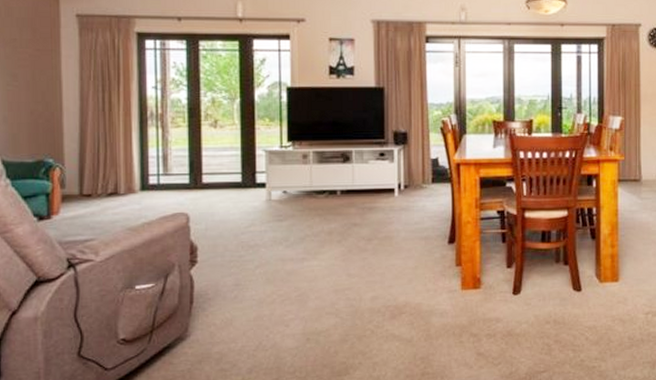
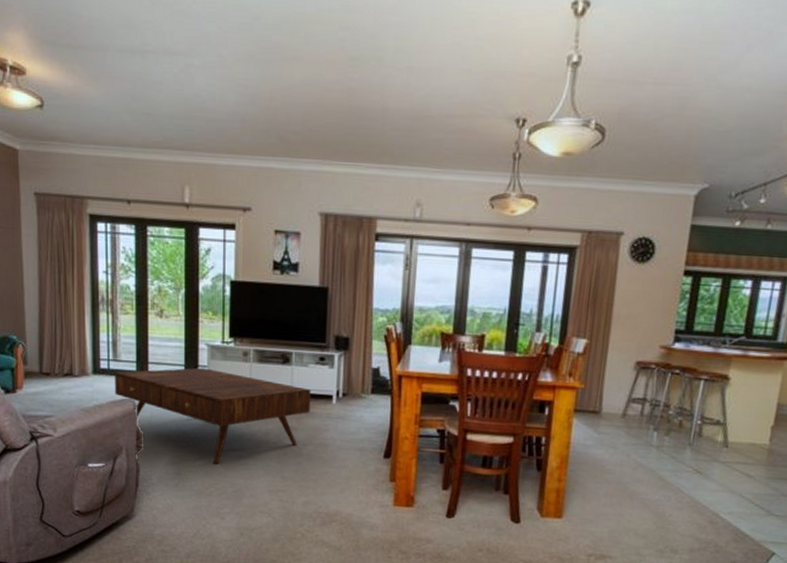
coffee table: none [165,173,373,270] -> present [115,367,311,464]

